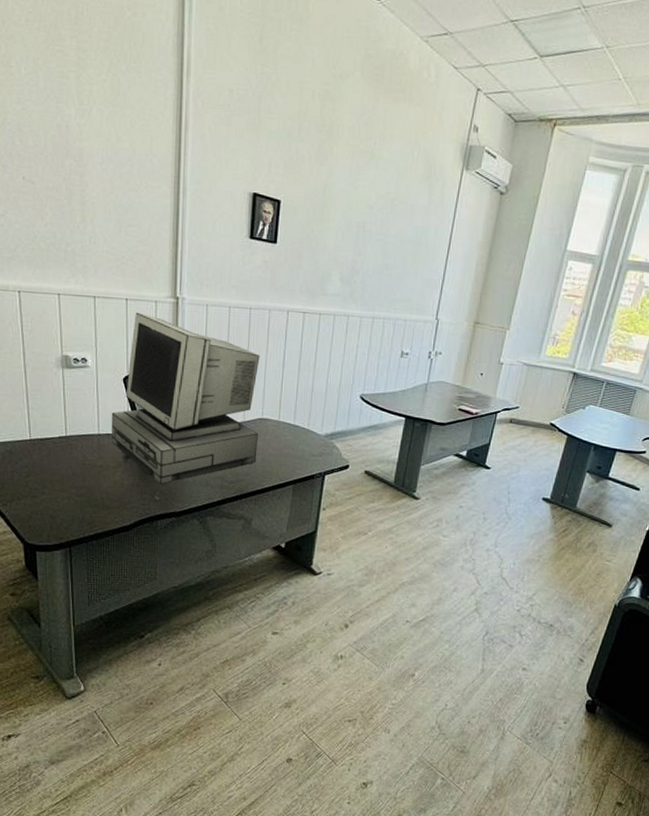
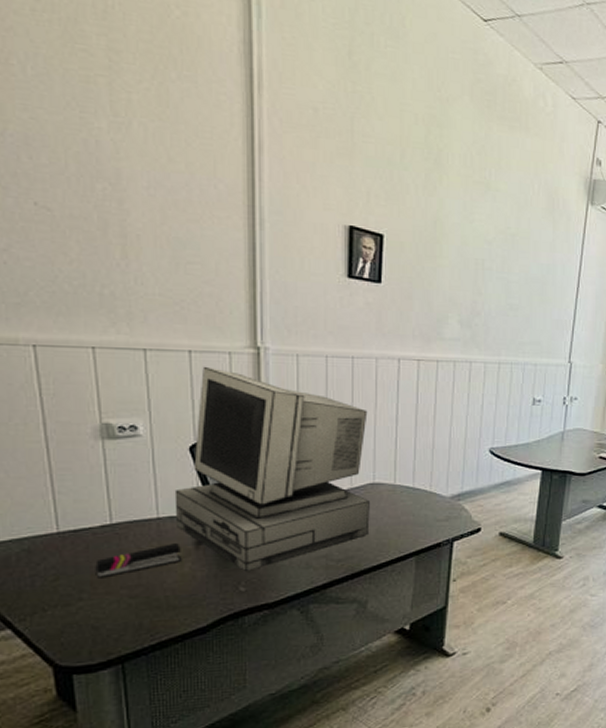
stapler: none [54,456,115,479] -> present [95,543,183,579]

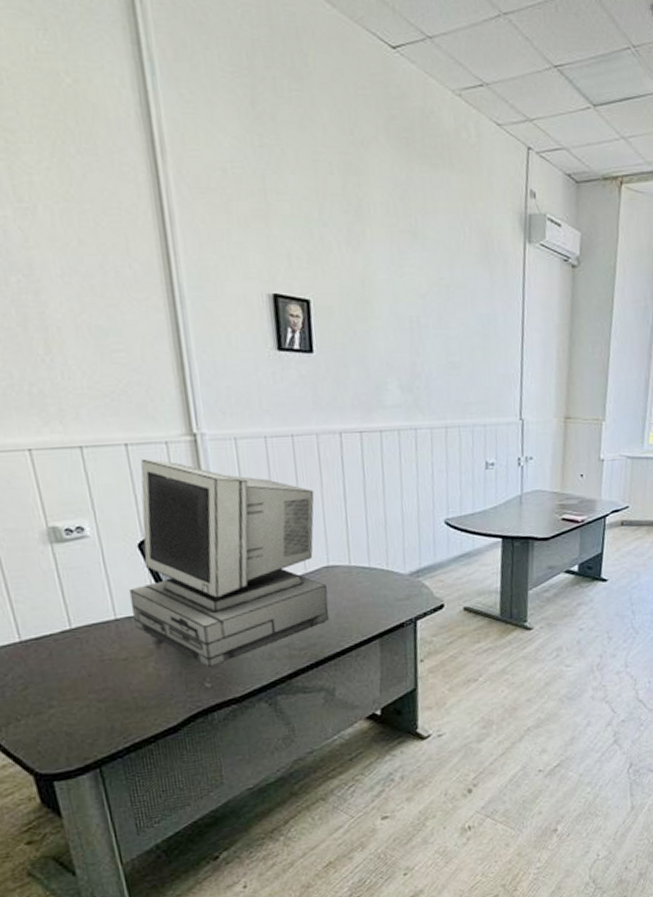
stapler: present [95,543,183,579] -> none [60,643,146,685]

